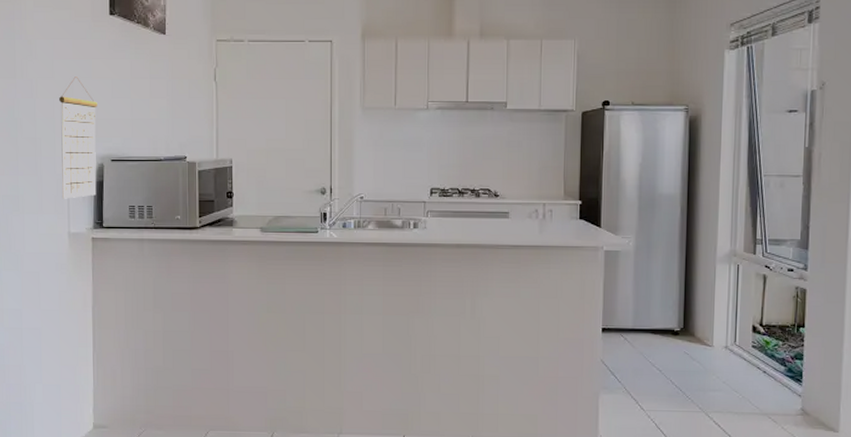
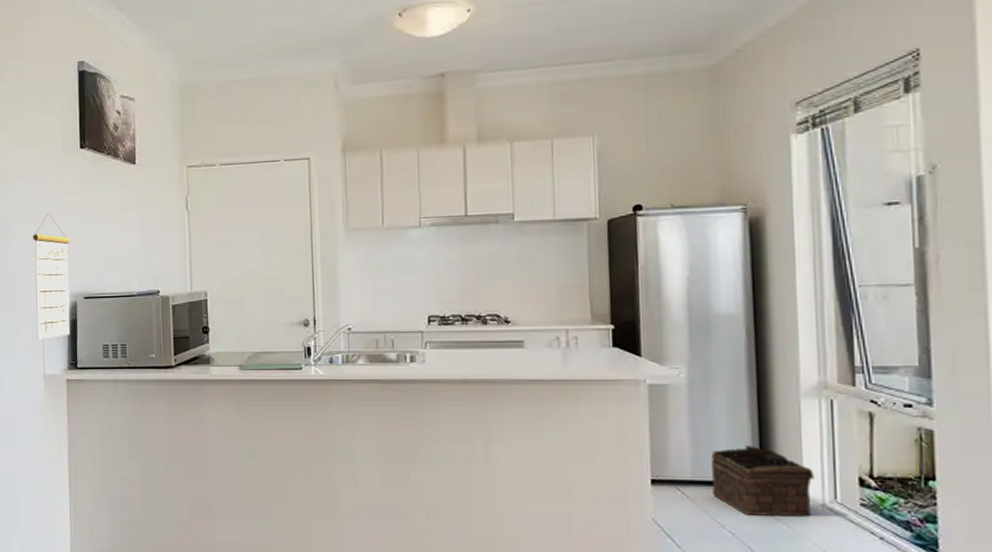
basket: none [646,301,722,357] -> present [711,445,814,517]

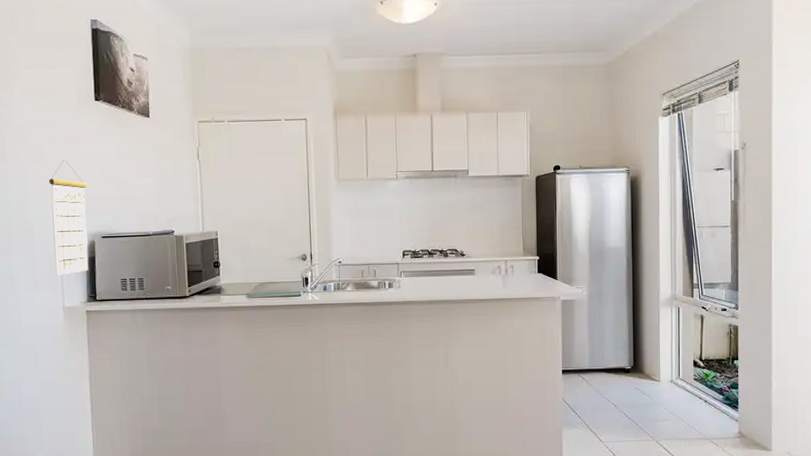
basket: present [711,445,814,517] -> none [602,342,667,391]

